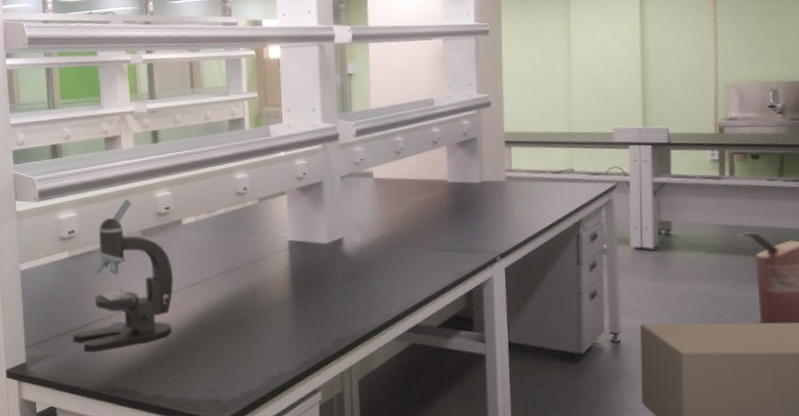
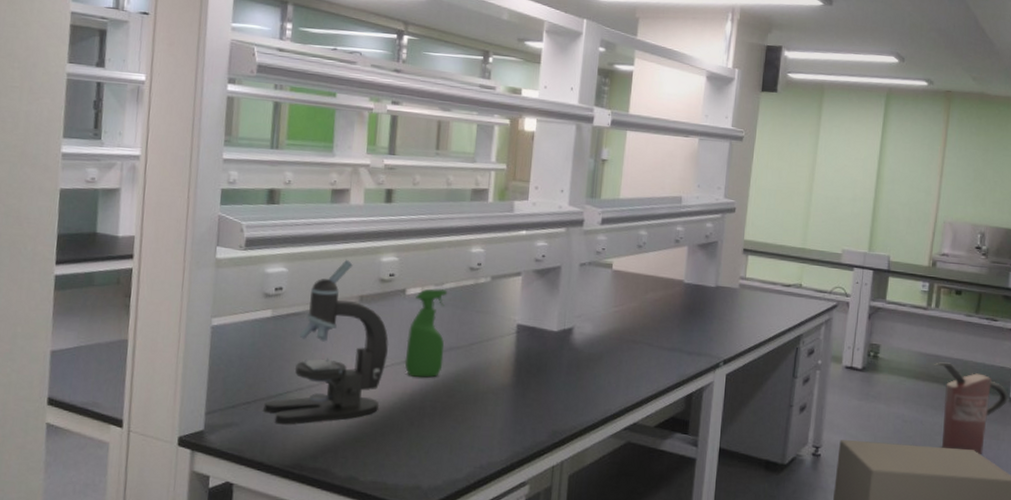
spray bottle: none [188,216,225,299] -> present [404,288,448,378]

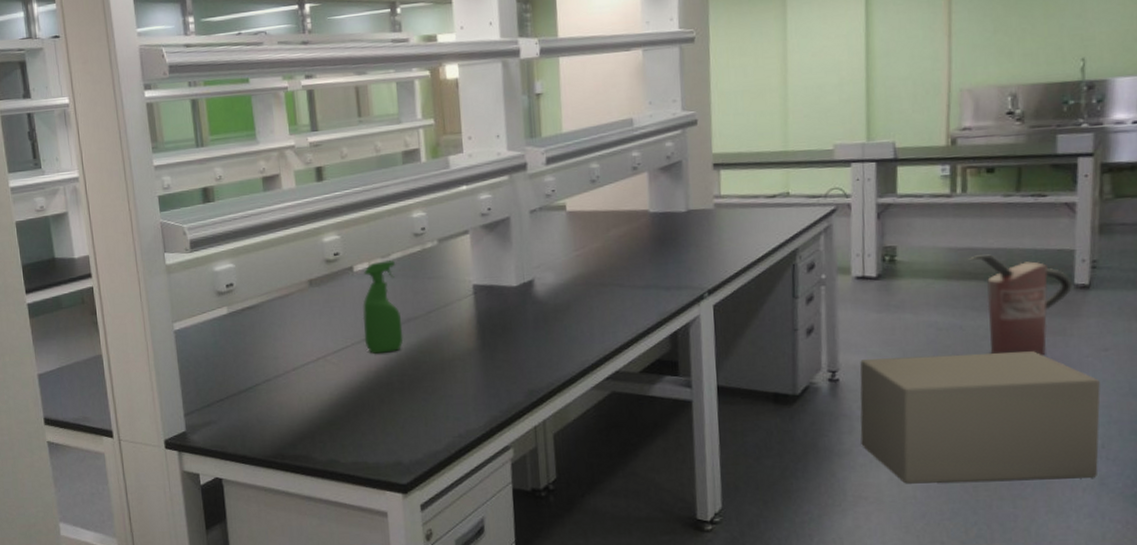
microscope: present [264,259,389,424] -> none [237,245,347,416]

